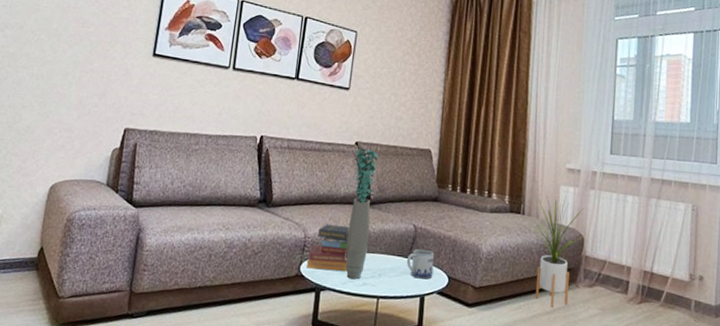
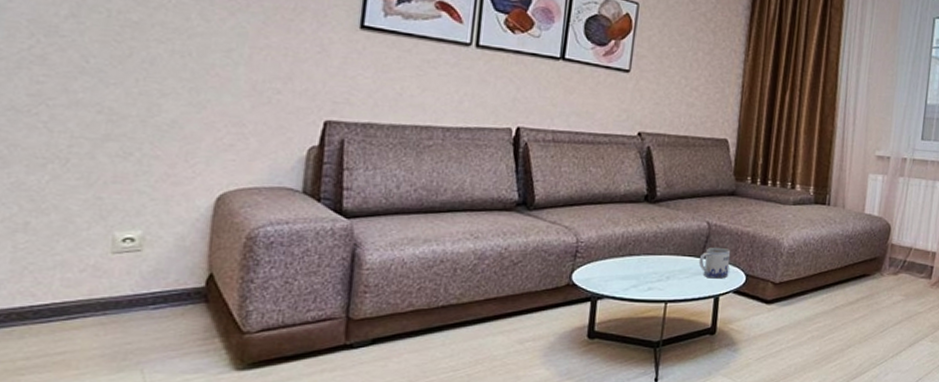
books: present [306,224,349,271] -> none [579,226,631,277]
vase: present [345,142,379,280] -> none [627,132,666,285]
house plant: present [531,195,585,308] -> none [836,183,892,298]

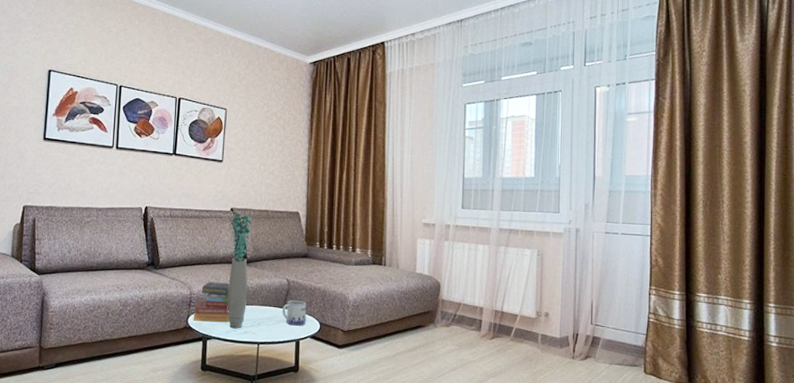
books: none [579,226,631,277] -> present [193,281,230,322]
vase: none [627,132,666,285] -> present [227,208,252,329]

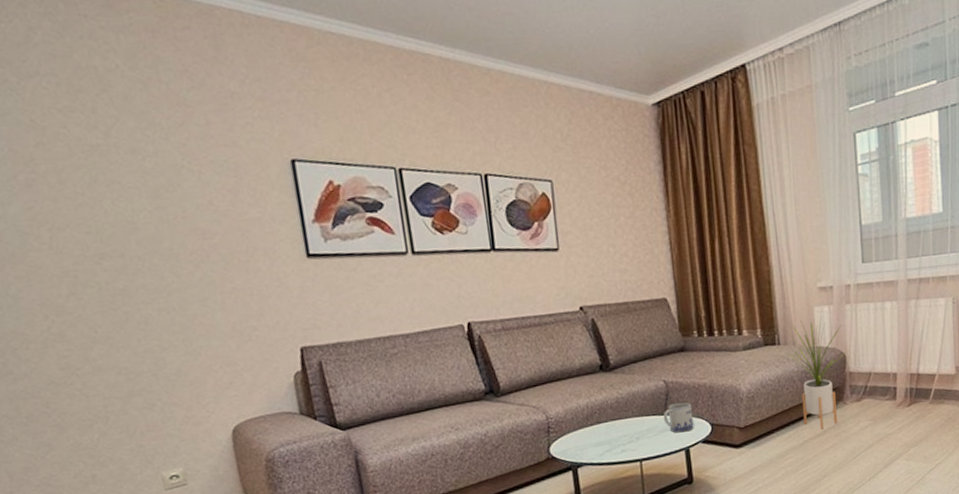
books: present [193,281,230,322] -> none [555,397,601,449]
vase: present [227,208,252,329] -> none [583,306,620,450]
house plant: none [392,247,441,346] -> present [788,315,847,430]

